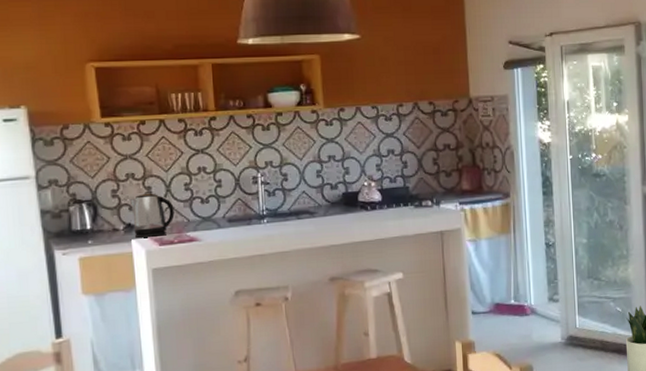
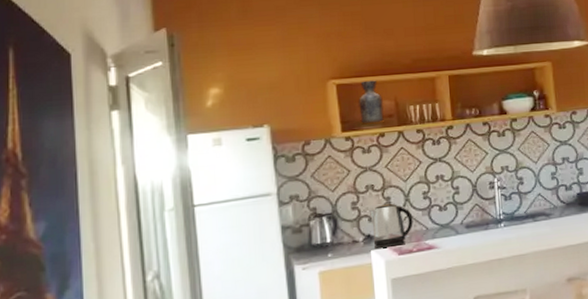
ceramic jug: none [118,65,145,111] -> present [359,80,384,124]

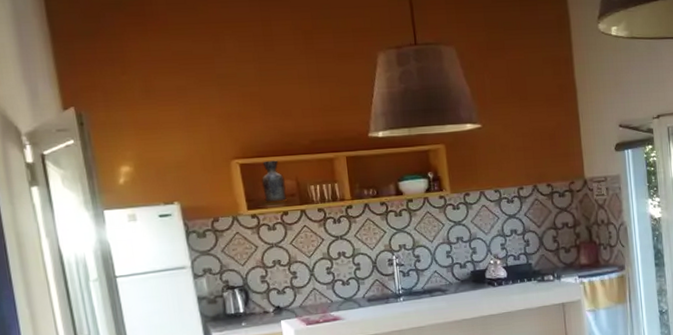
kettle: present [368,203,413,250] -> none [277,277,319,320]

